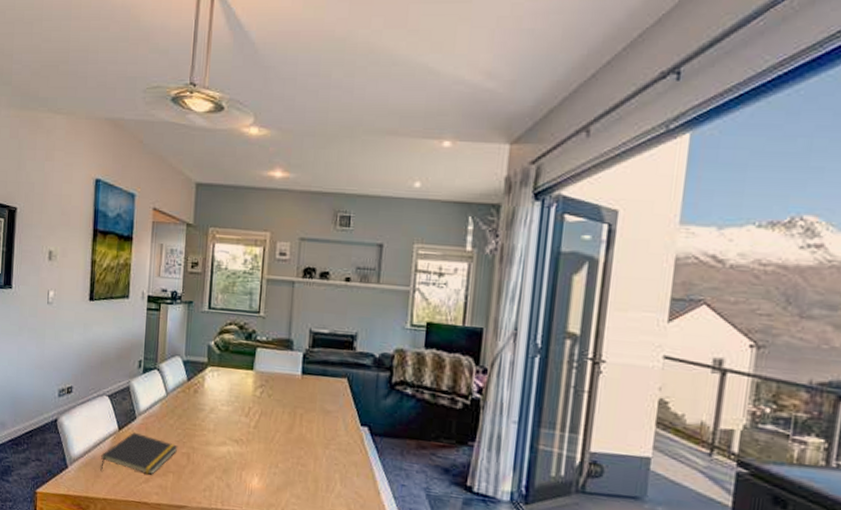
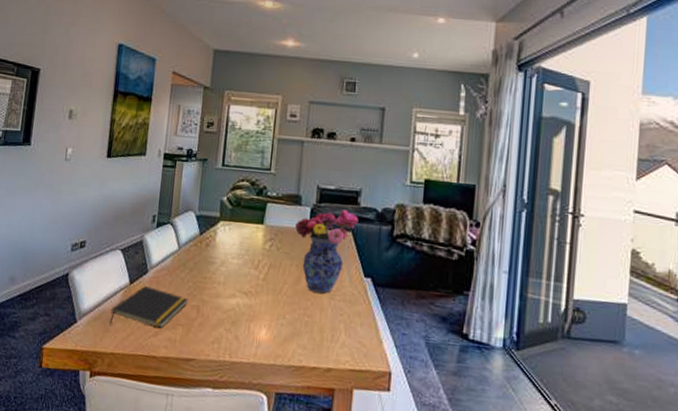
flower arrangement: none [287,355,354,443] -> present [295,210,359,294]

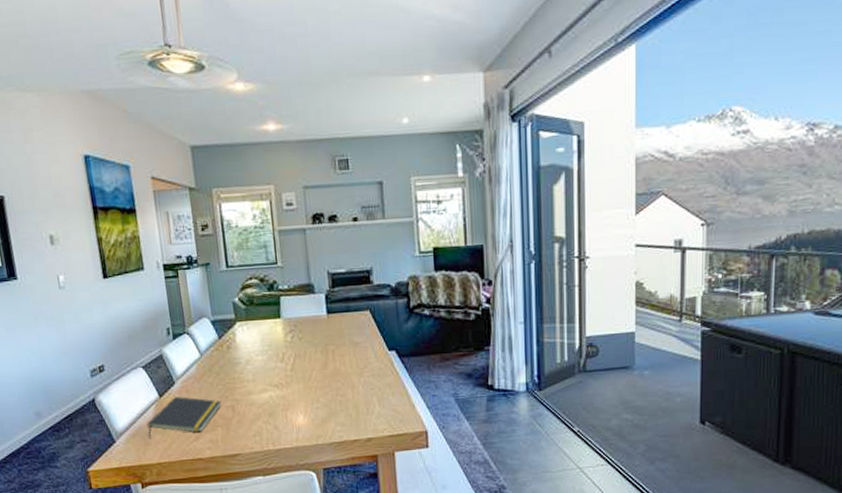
flower arrangement: present [295,210,359,294] -> none [313,290,374,373]

